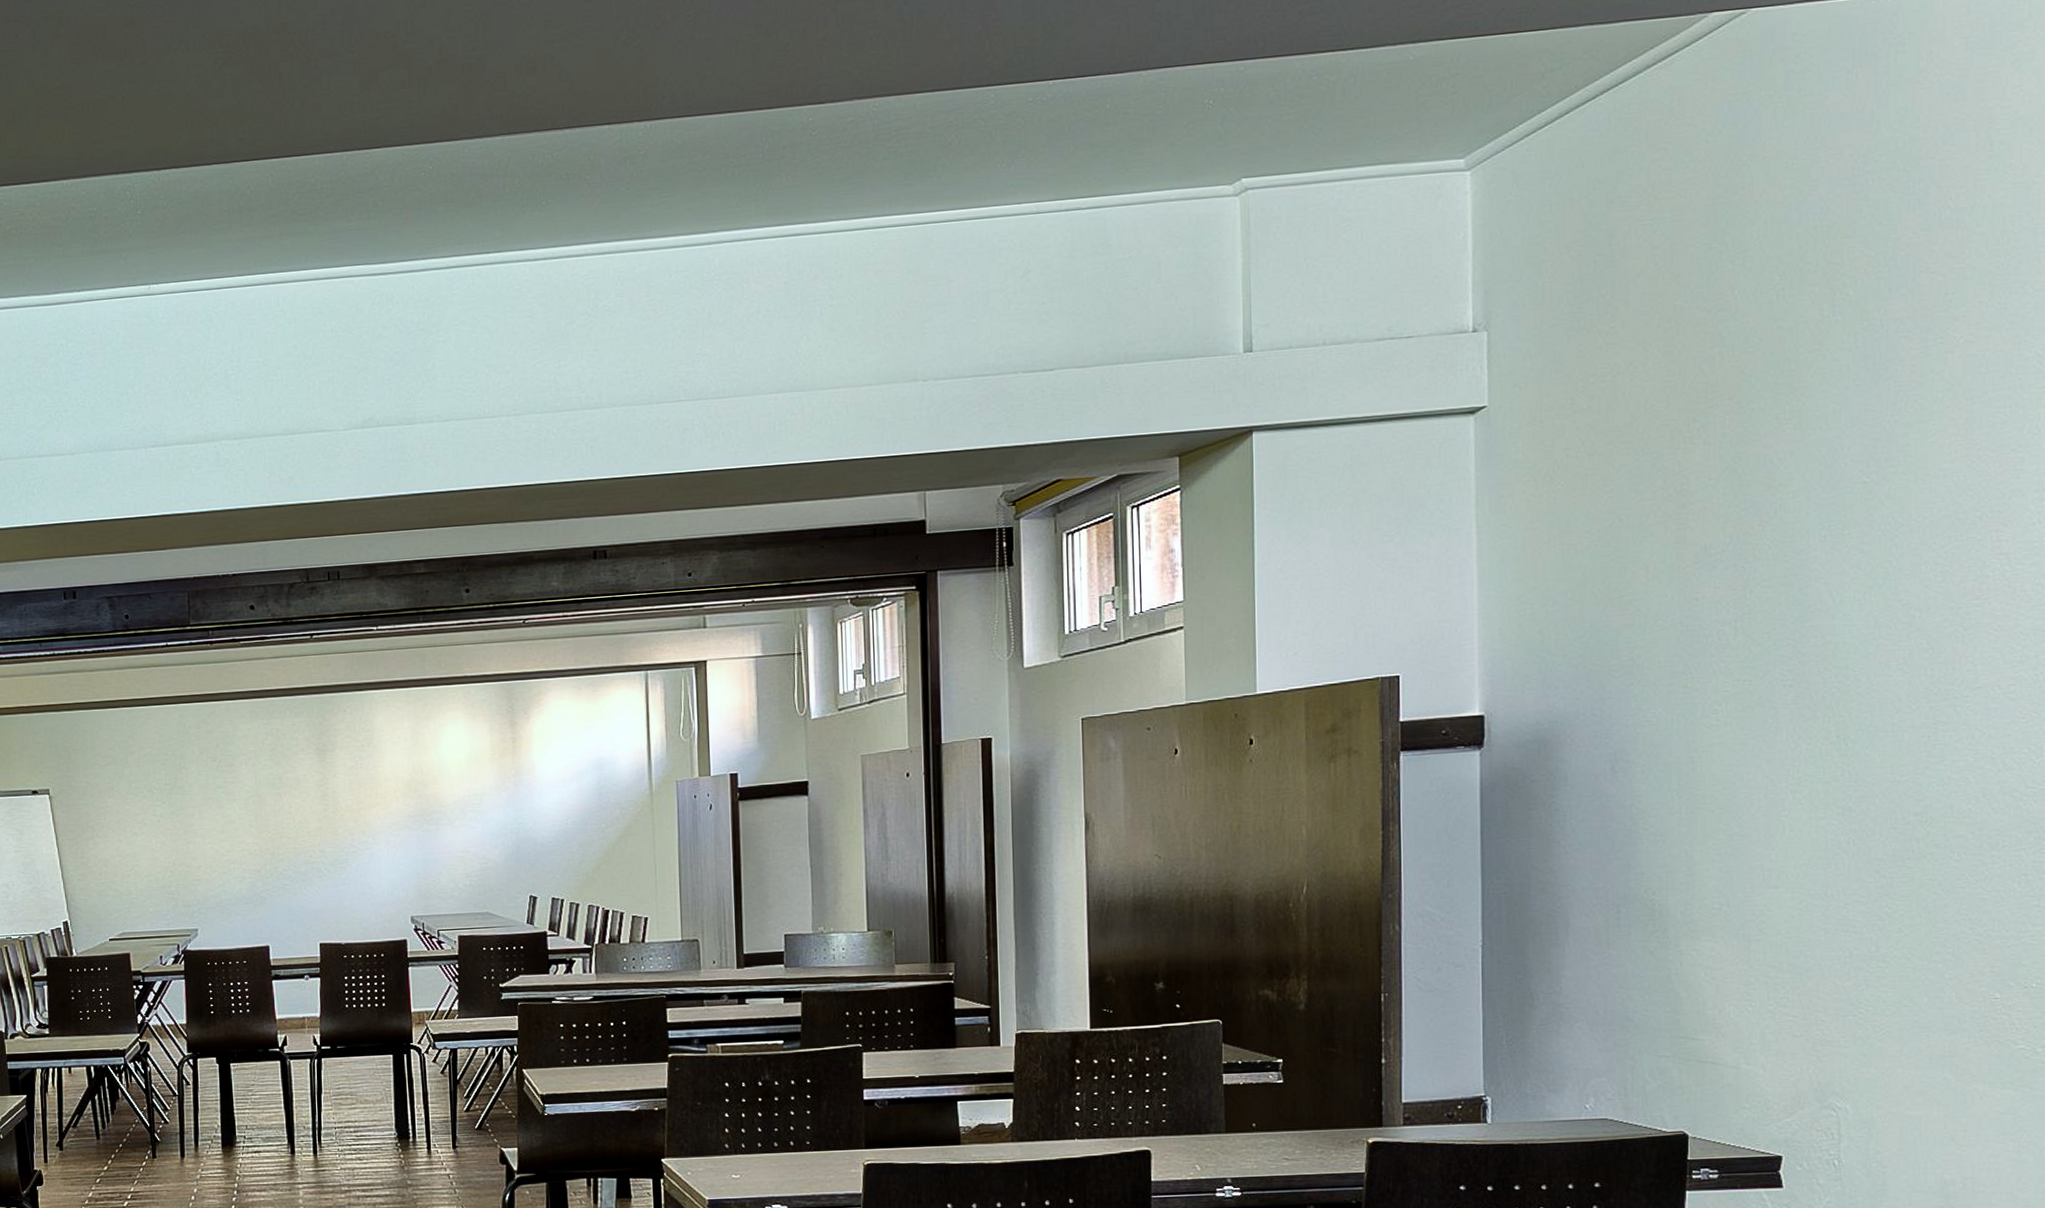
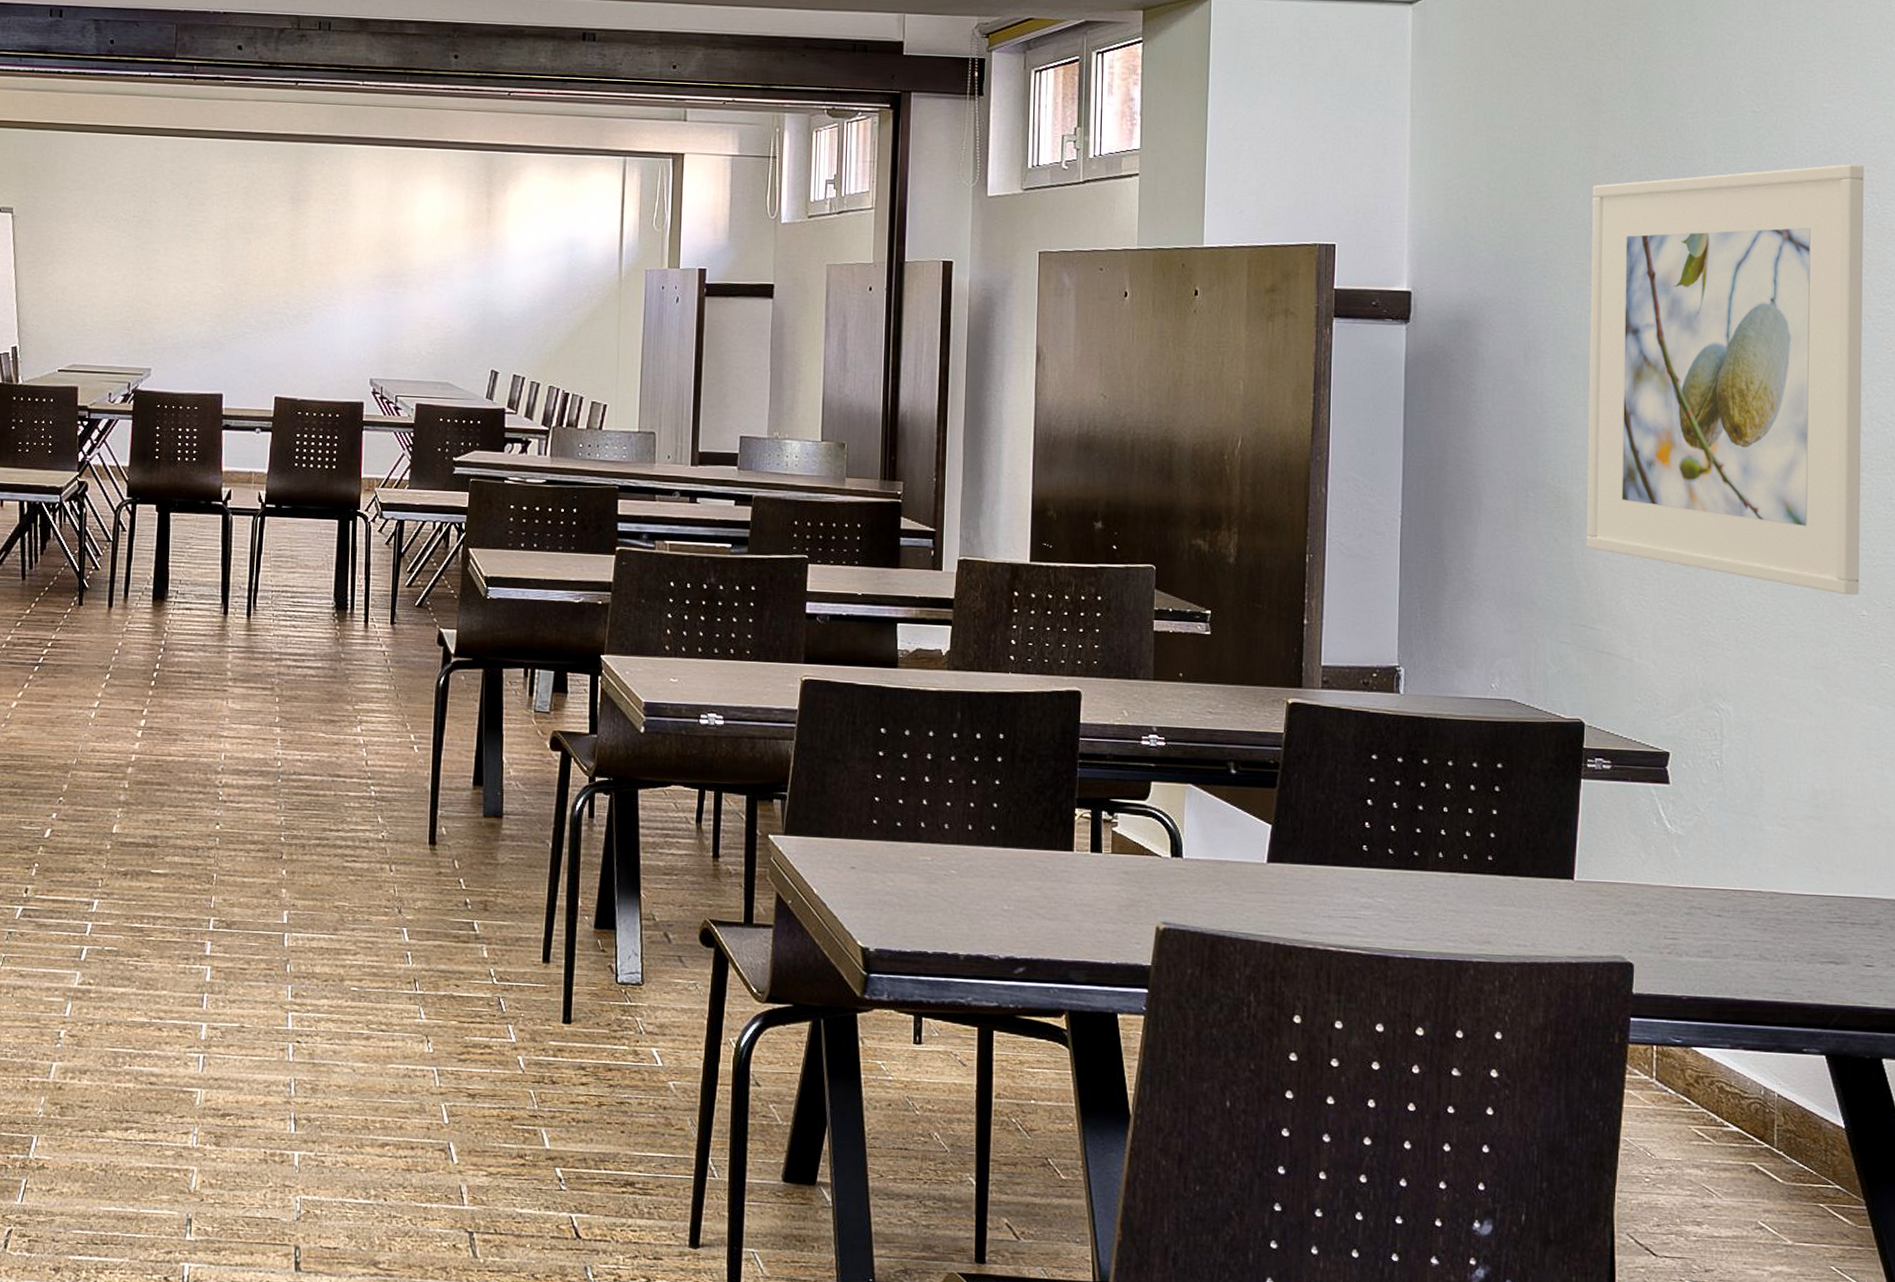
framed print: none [1682,525,1991,980] -> present [1586,164,1864,596]

